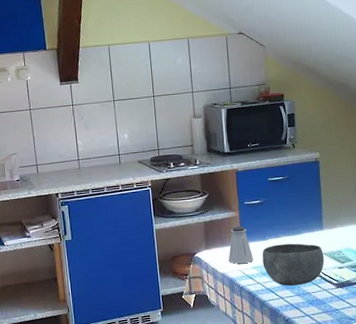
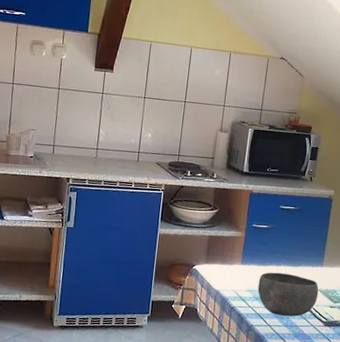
saltshaker: present [228,226,254,264] -> none [225,246,250,285]

